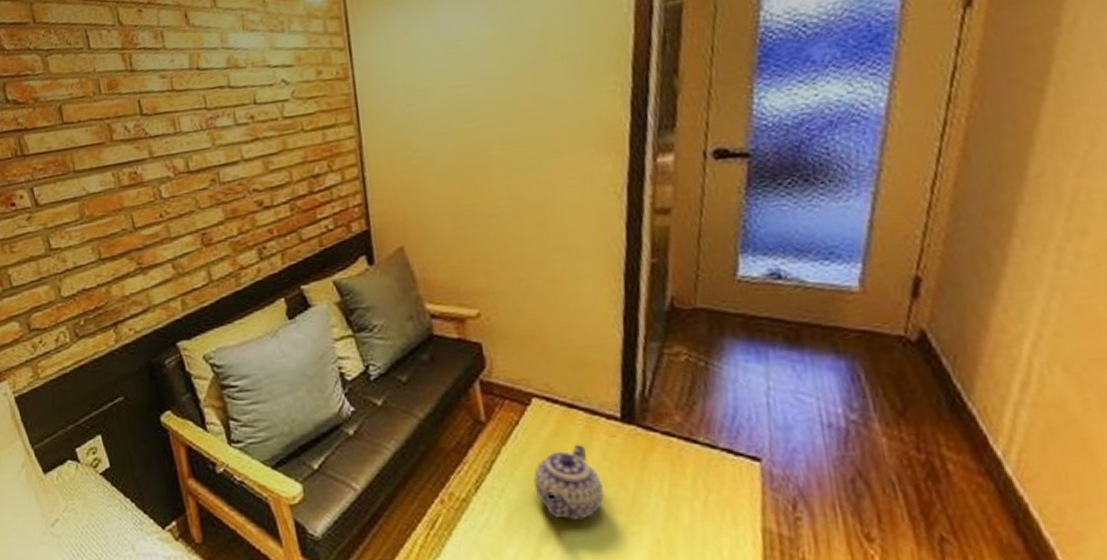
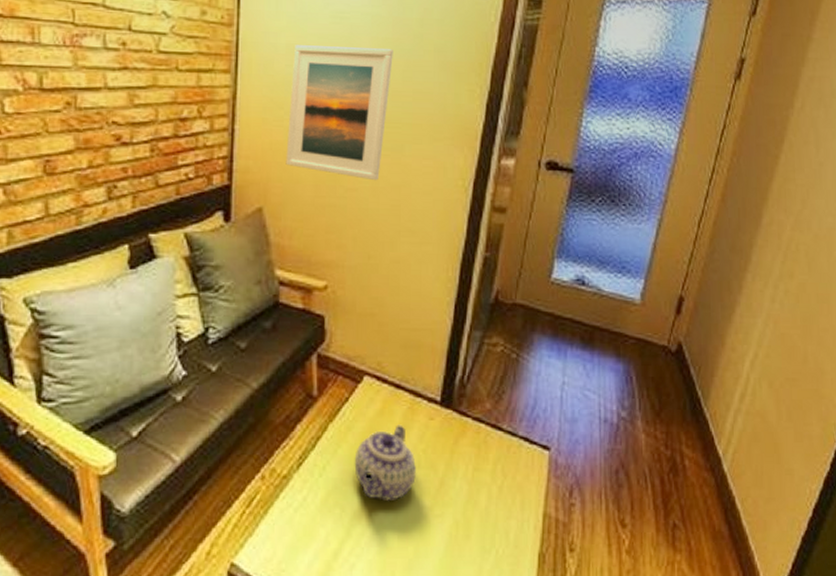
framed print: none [412,66,520,203] -> present [285,45,393,181]

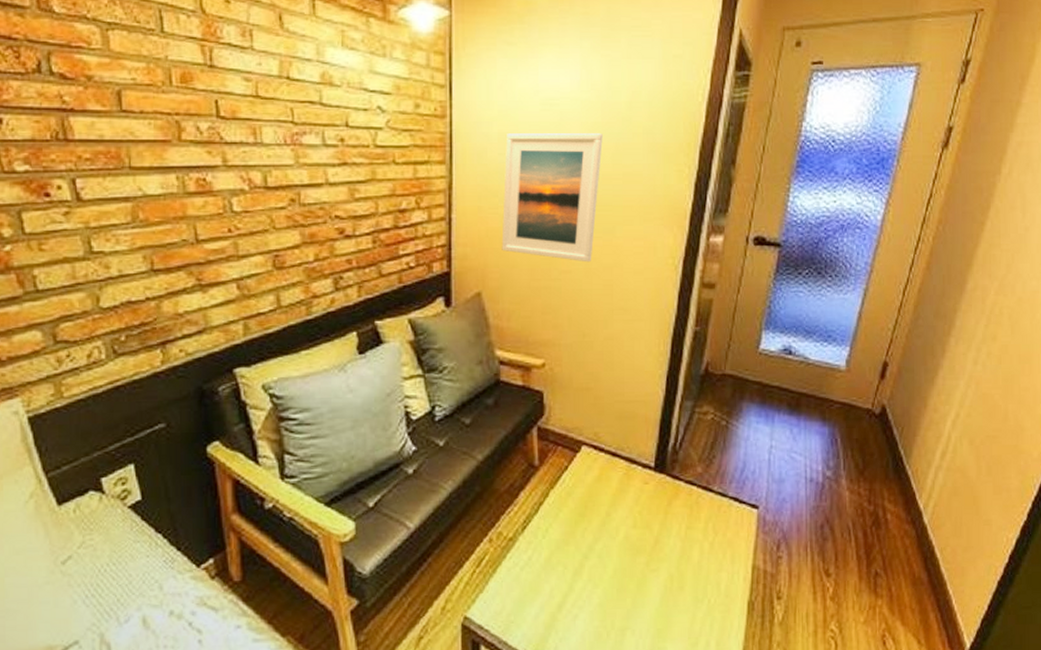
teapot: present [354,424,417,501] -> none [575,489,634,558]

